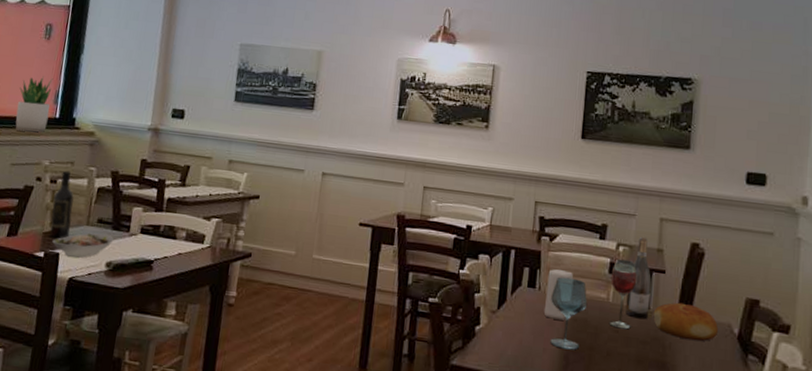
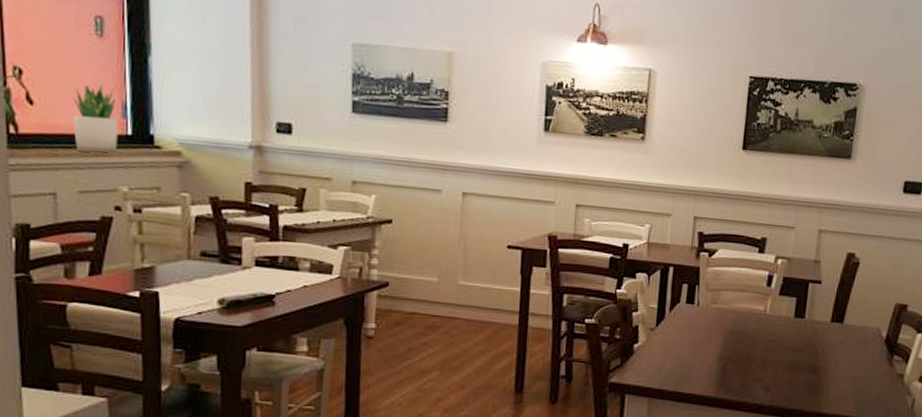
wine bottle: present [49,170,75,239] -> none [141,197,169,276]
salad: present [52,232,114,258] -> none [147,267,224,296]
candle: present [543,269,574,321] -> none [702,284,733,334]
wine glass: present [550,277,588,350] -> none [708,292,746,361]
wineglass: present [609,258,638,330] -> none [765,271,795,339]
wine bottle: present [625,236,652,319] -> none [781,248,808,328]
bread: present [653,302,718,341] -> none [808,310,868,346]

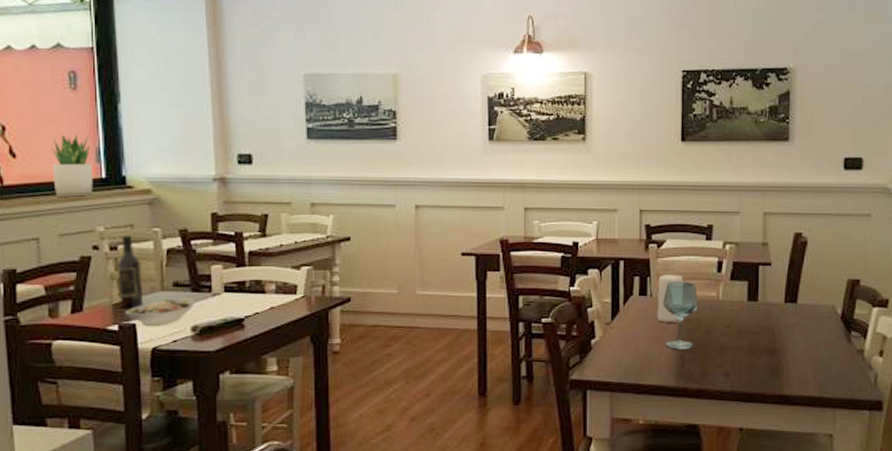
wine bottle: none [141,197,169,276] -> present [117,235,144,309]
salad: none [147,267,224,296] -> present [125,297,196,326]
candle: none [702,284,733,334] -> present [657,274,684,323]
wine glass: none [708,292,746,361] -> present [663,281,699,350]

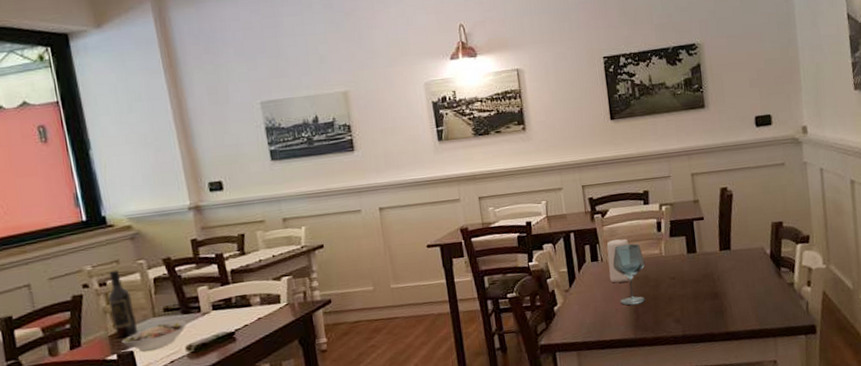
planter: present [51,132,93,197] -> none [30,182,77,244]

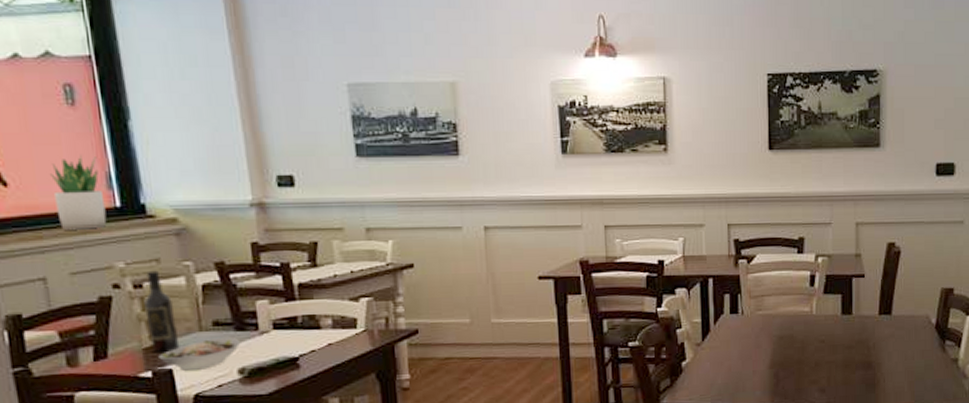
planter: none [30,182,77,244] -> present [50,155,107,230]
candle: present [606,238,633,283] -> none [749,290,777,341]
wine glass: present [613,243,645,306] -> none [755,297,792,368]

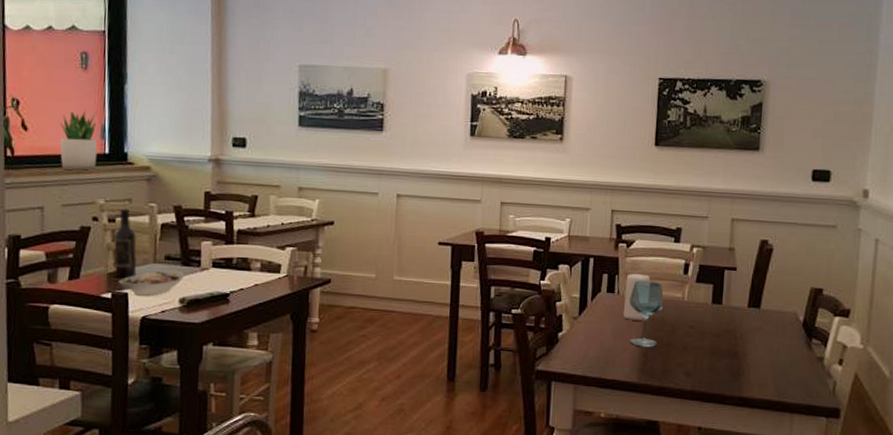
candle: none [749,290,777,341] -> present [623,273,651,321]
wine glass: none [755,297,792,368] -> present [629,280,665,348]

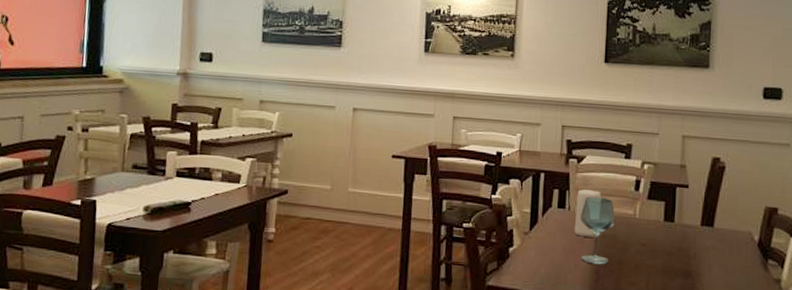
planter: present [60,110,98,171] -> none [42,26,77,83]
wine bottle: present [114,208,138,279] -> none [84,118,108,187]
salad: present [119,269,185,296] -> none [88,178,150,204]

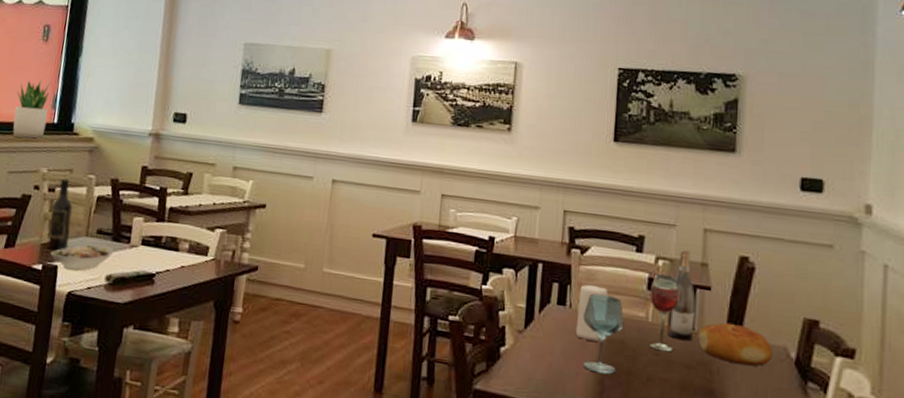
planter: none [42,26,77,83] -> present [12,80,51,139]
wine bottle: none [84,118,108,187] -> present [47,178,74,251]
salad: none [88,178,150,204] -> present [50,244,114,271]
wineglass: none [636,176,662,243] -> present [648,273,680,352]
wine bottle: none [652,154,676,232] -> present [667,249,696,341]
bread: none [678,214,739,250] -> present [698,322,772,366]

